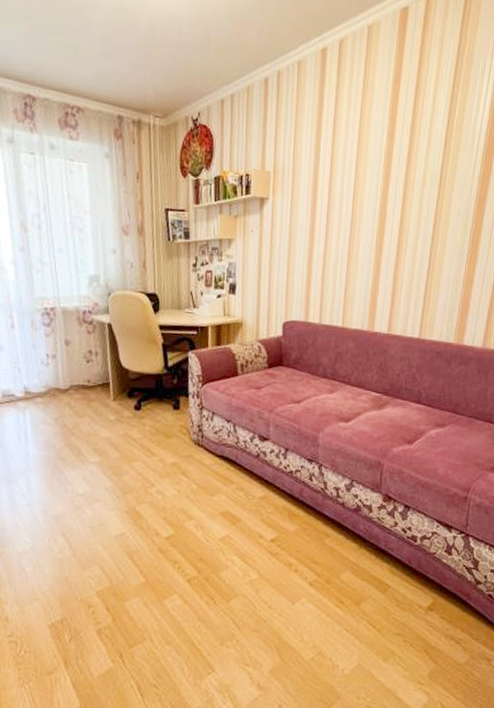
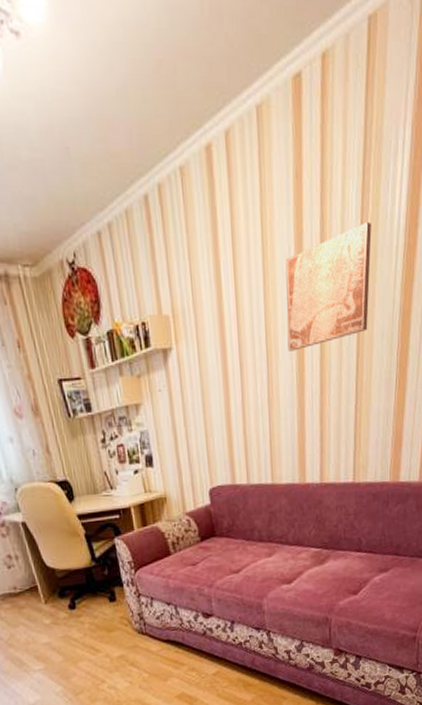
wall art: none [371,123,457,217] -> present [285,223,372,351]

